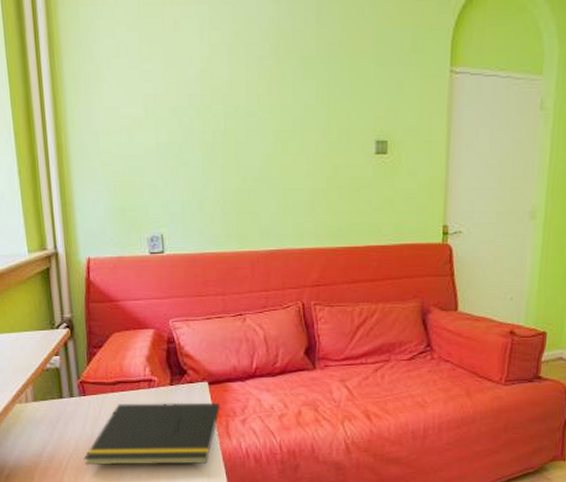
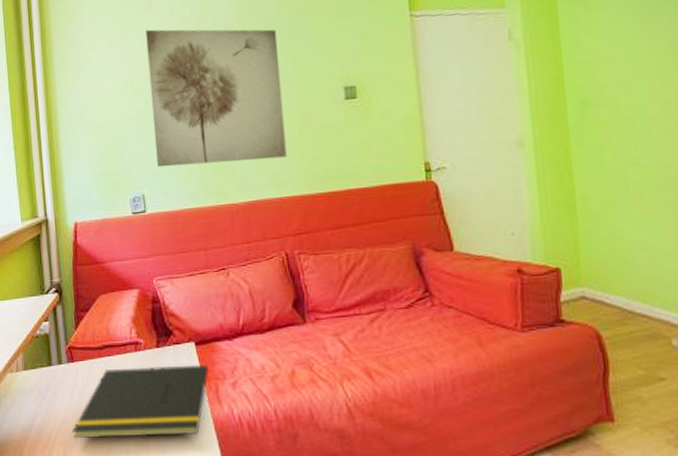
wall art: none [170,52,313,209] -> present [146,29,287,168]

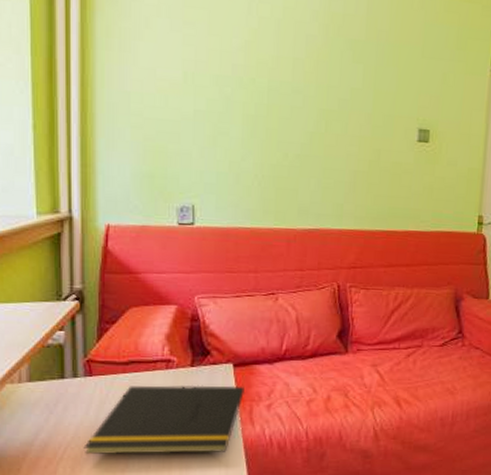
wall art: present [146,29,287,168] -> none [212,19,361,190]

